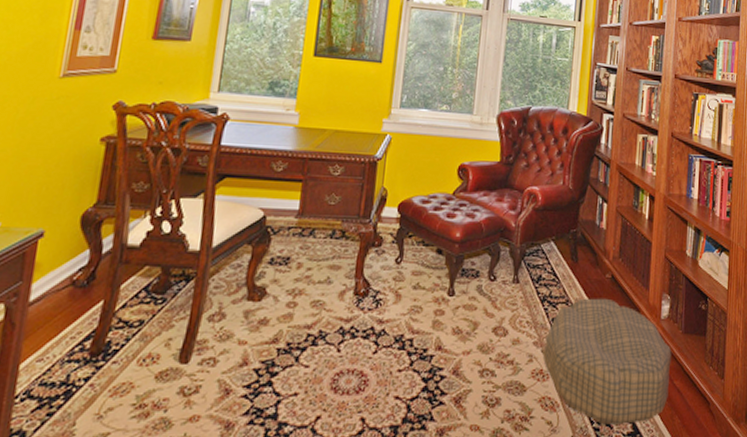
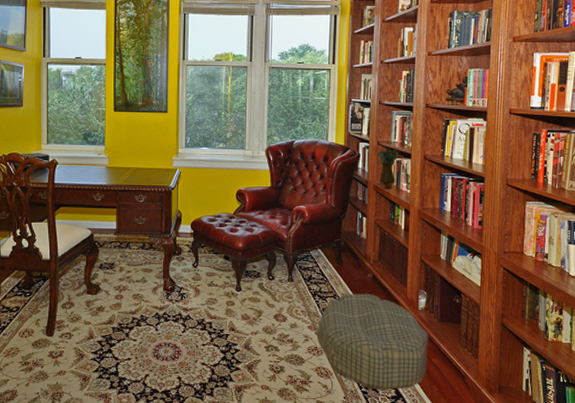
vase: none [623,120,647,170] -> present [378,146,400,189]

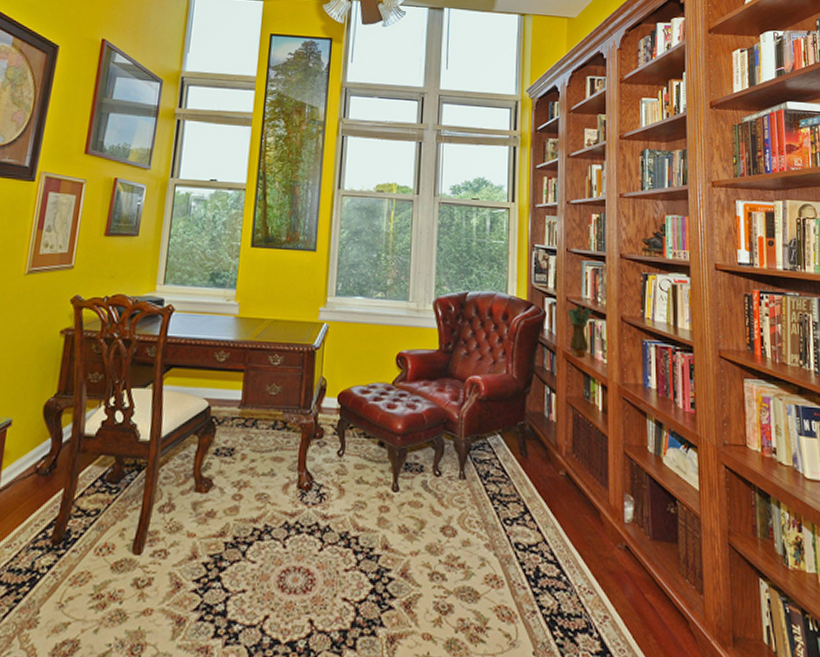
dog bed: present [316,293,429,390] -> none [496,497,640,641]

